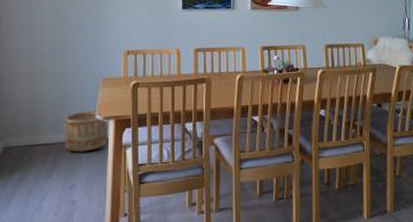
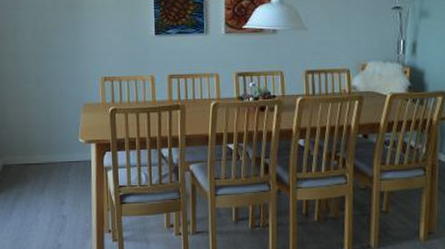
wooden bucket: present [63,110,109,152] -> none [50,134,91,172]

